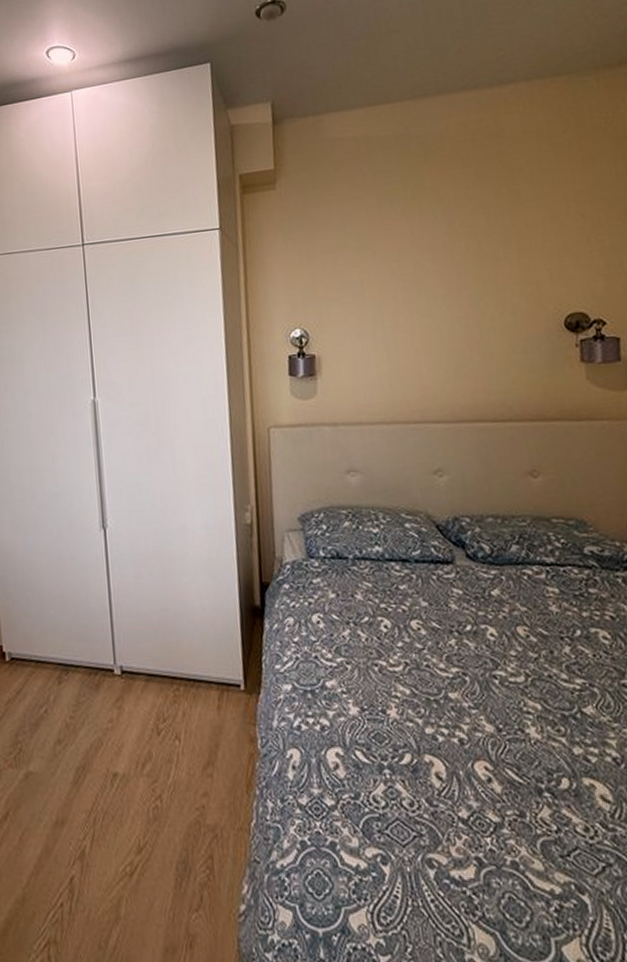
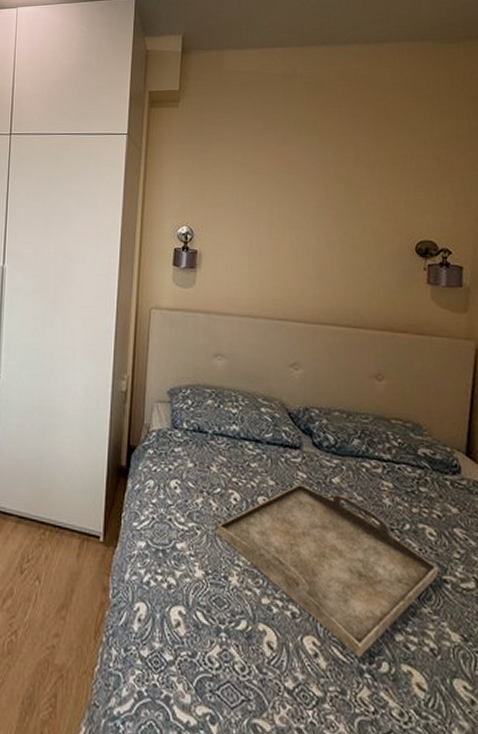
serving tray: none [368,601,616,778] -> present [217,483,439,658]

